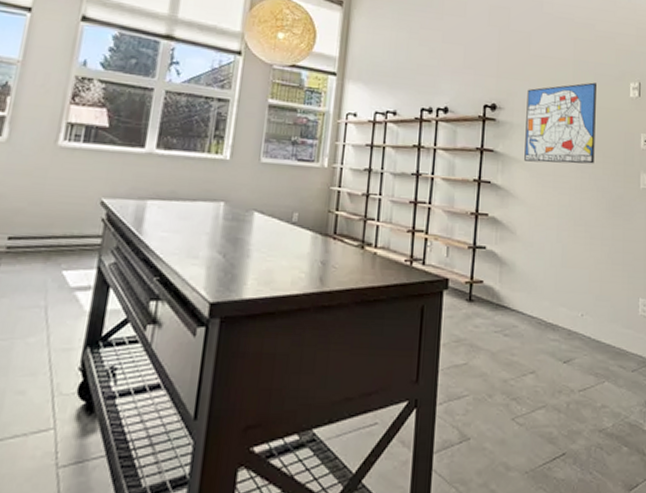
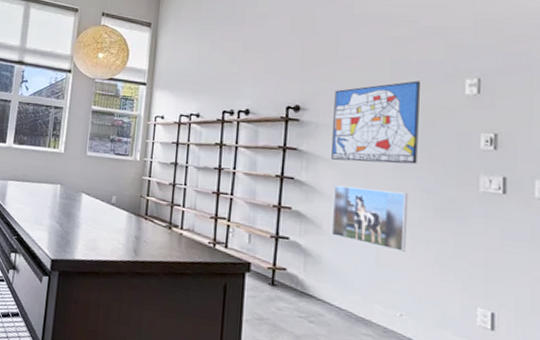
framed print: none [524,188,588,251] -> present [331,185,409,252]

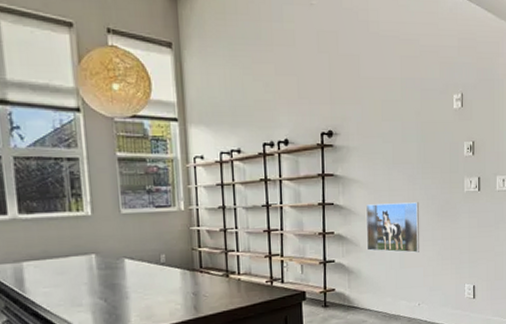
wall art: present [331,80,420,165] -> none [360,98,424,181]

